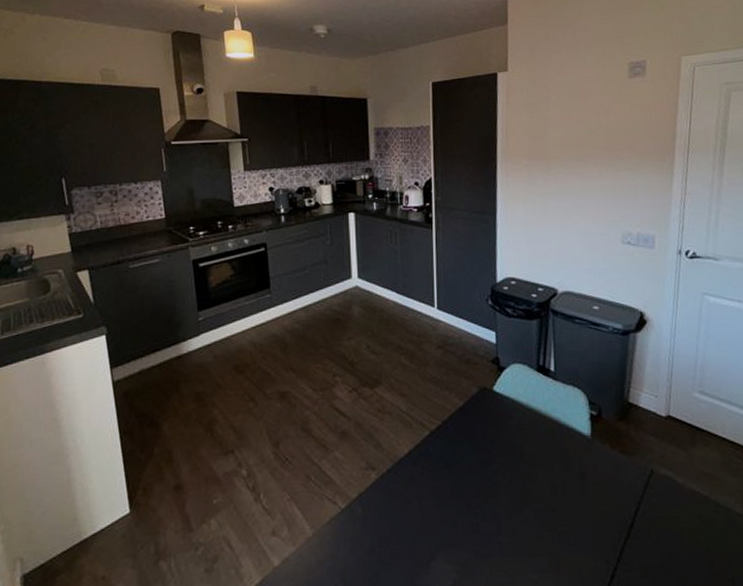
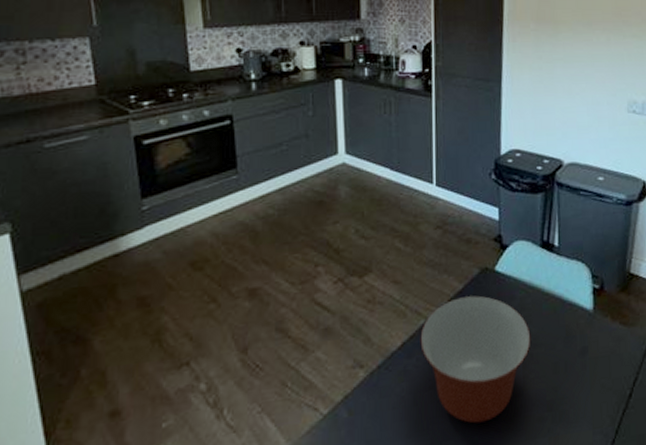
mixing bowl: none [424,413,529,534] -> present [420,295,531,424]

